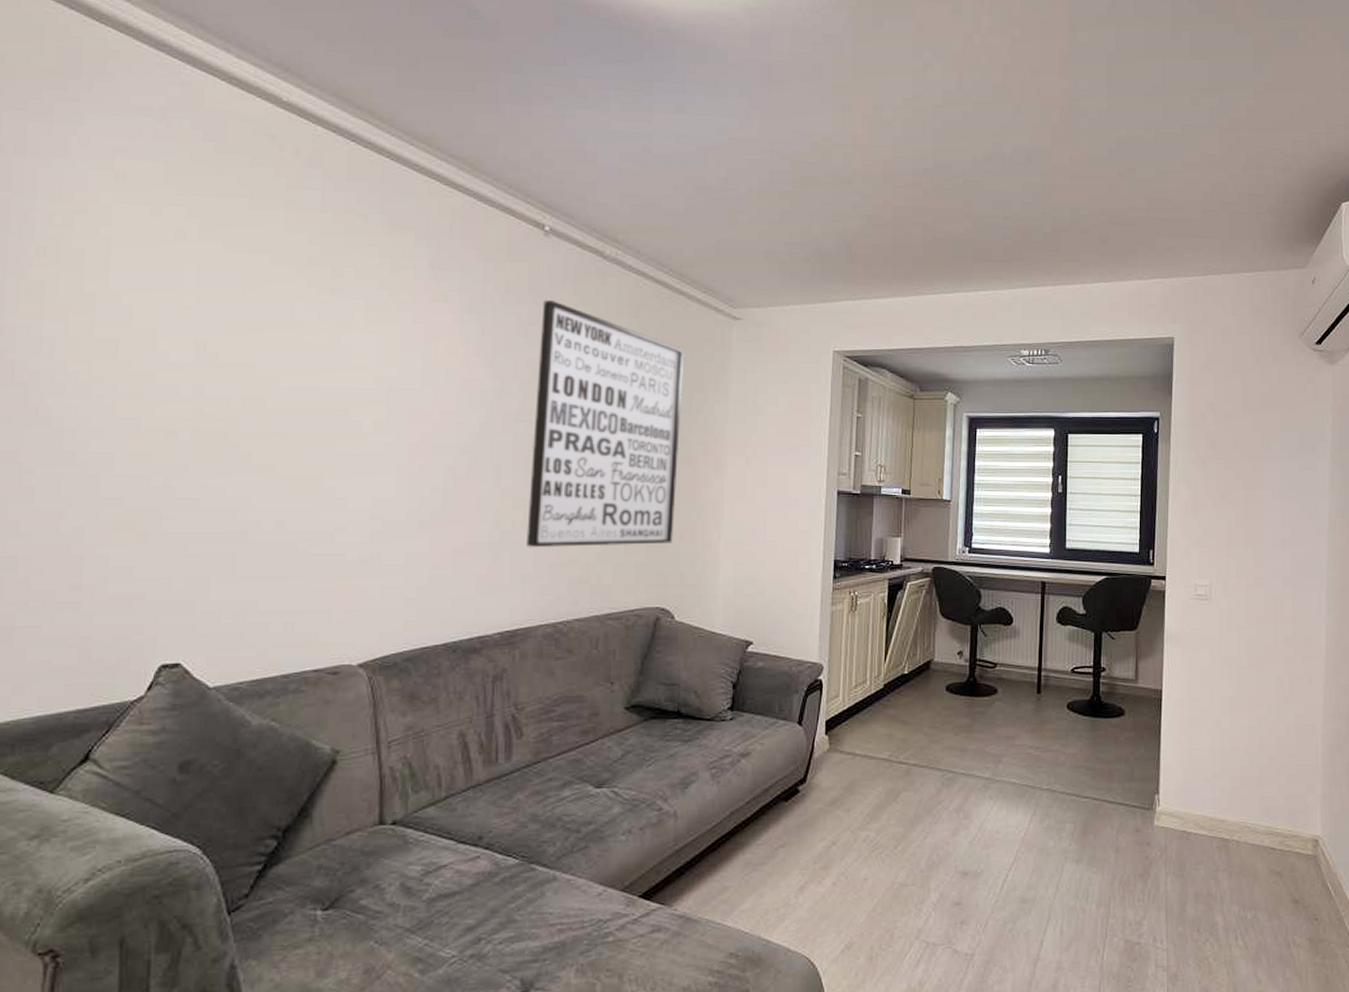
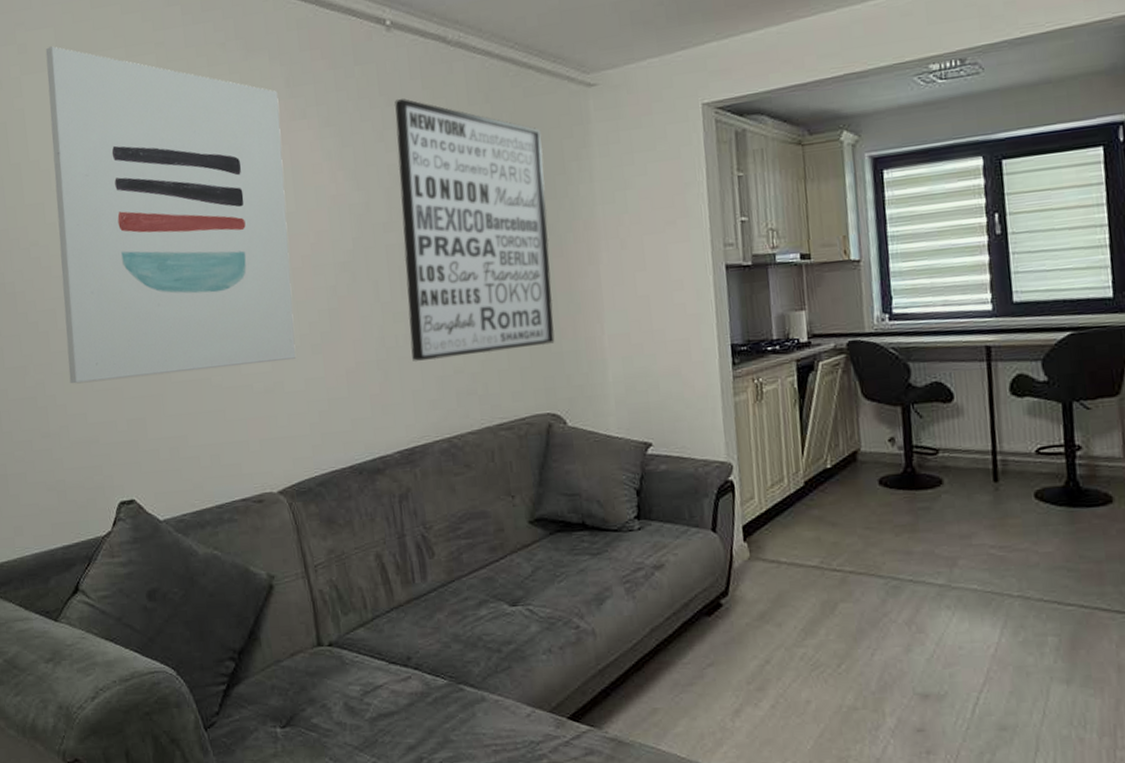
wall art: none [118,181,419,535] -> present [45,46,297,384]

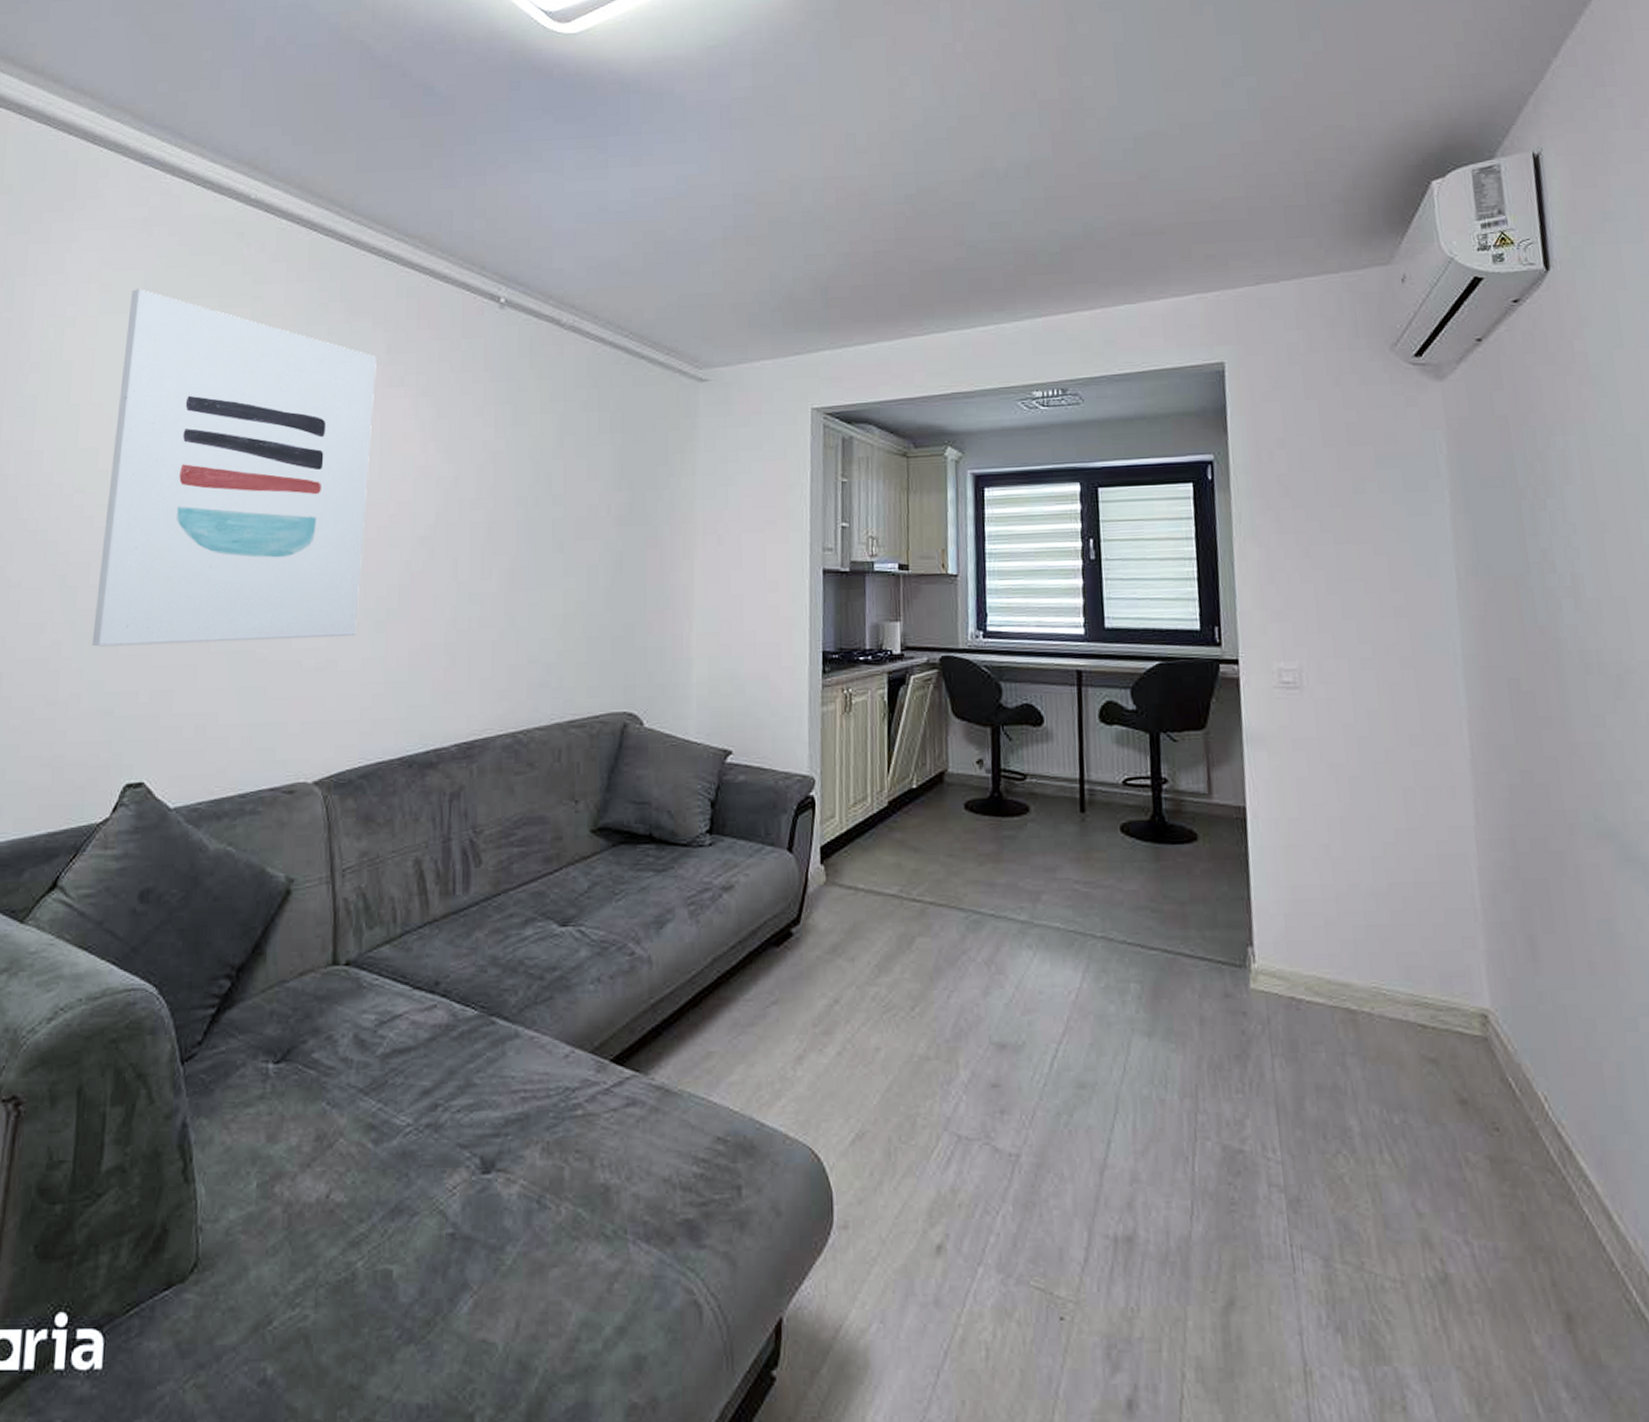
wall art: present [394,98,555,361] -> none [484,376,648,648]

